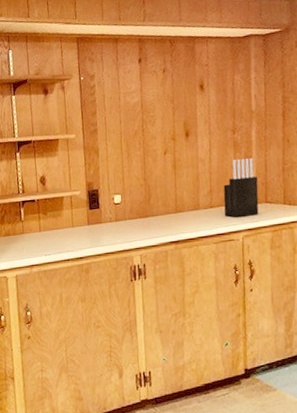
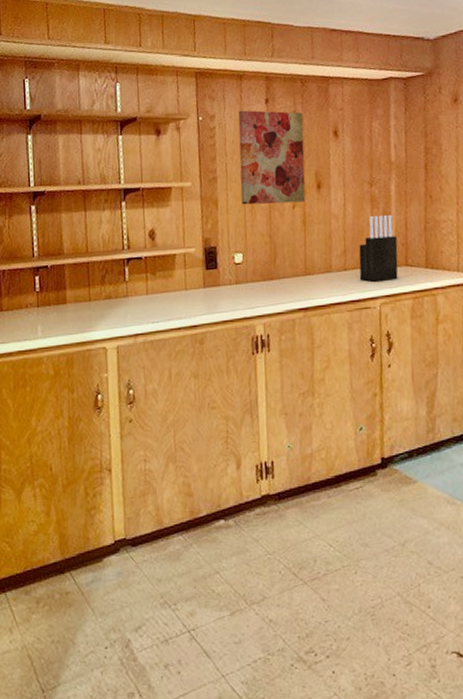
wall art: none [115,69,176,153] -> present [238,110,306,205]

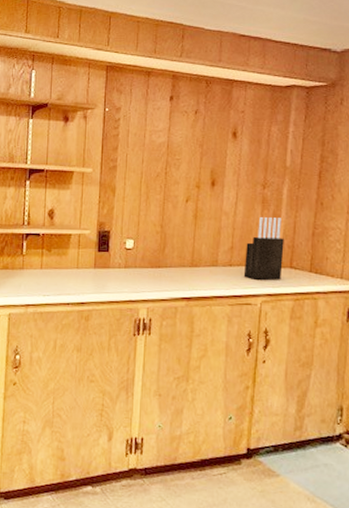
wall art: present [238,110,306,205] -> none [138,105,204,197]

